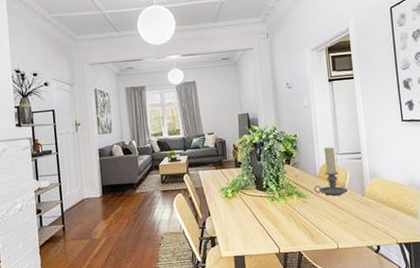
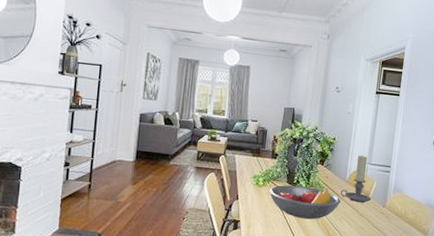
fruit bowl: none [239,188,317,224] -> present [268,185,341,220]

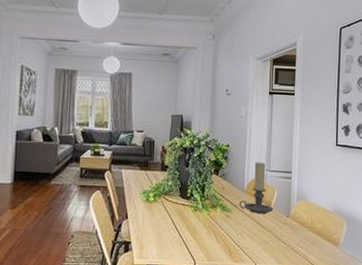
fruit bowl: present [268,185,341,220] -> none [160,199,241,236]

